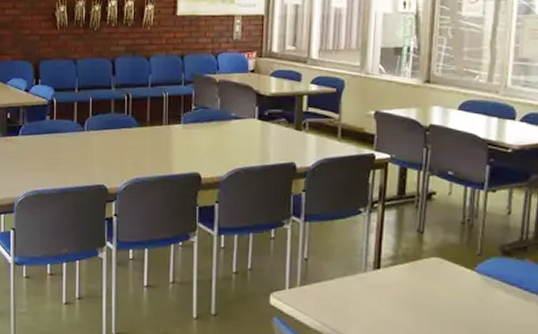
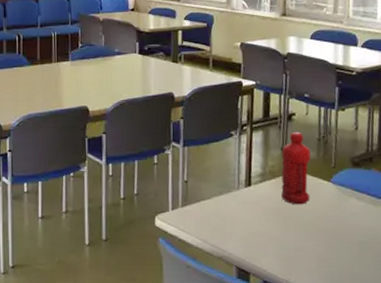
water bottle: none [415,212,452,294] -> present [281,131,311,205]

